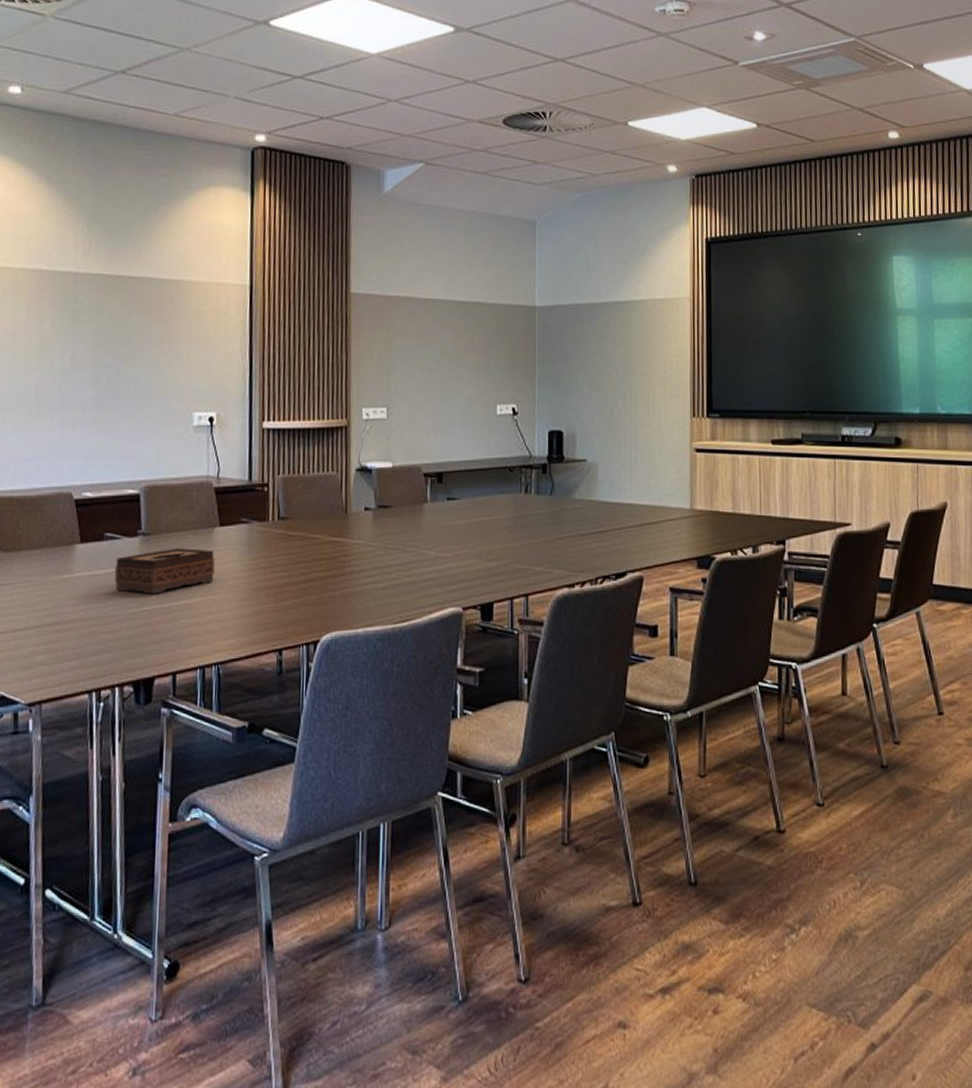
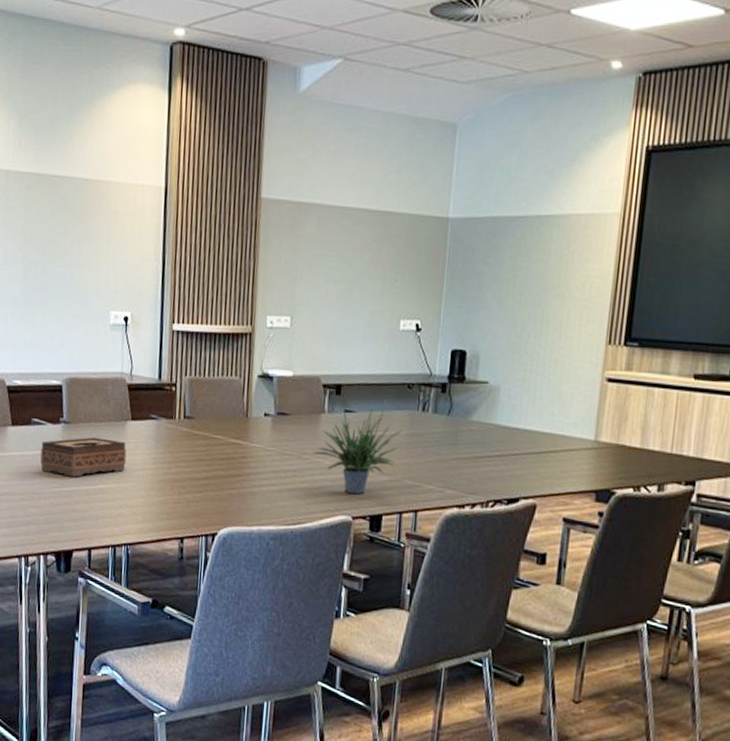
potted plant: none [416,484,509,583] -> present [312,400,404,494]

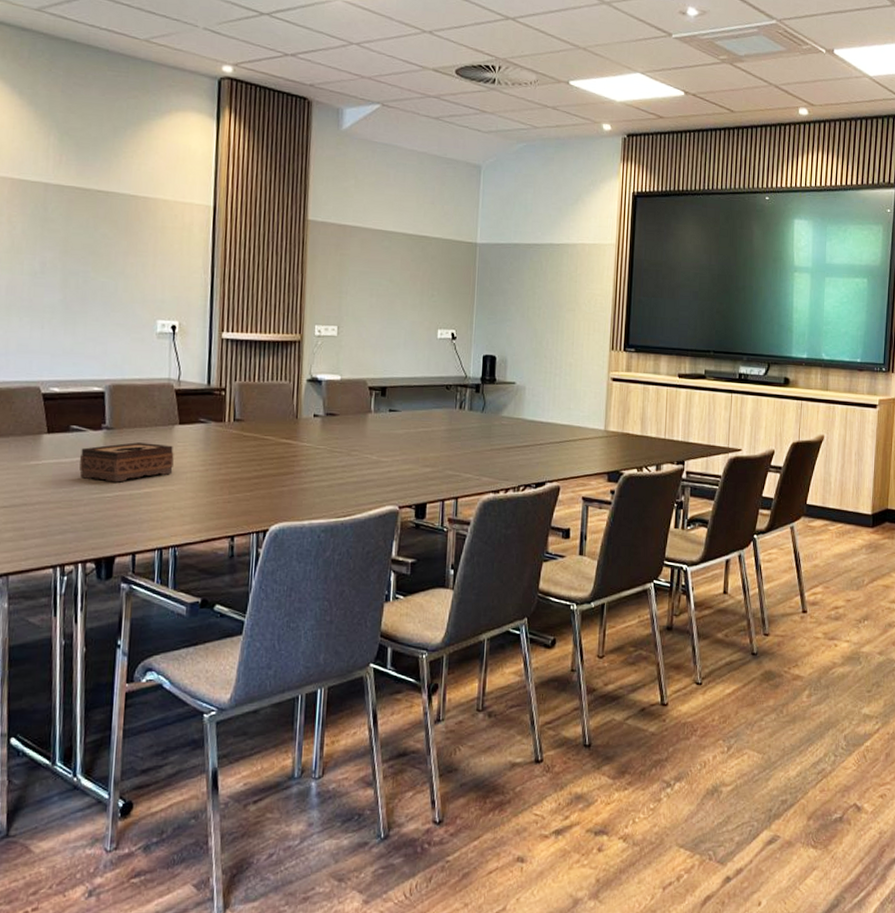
potted plant: present [312,400,404,494] -> none [360,399,444,485]

